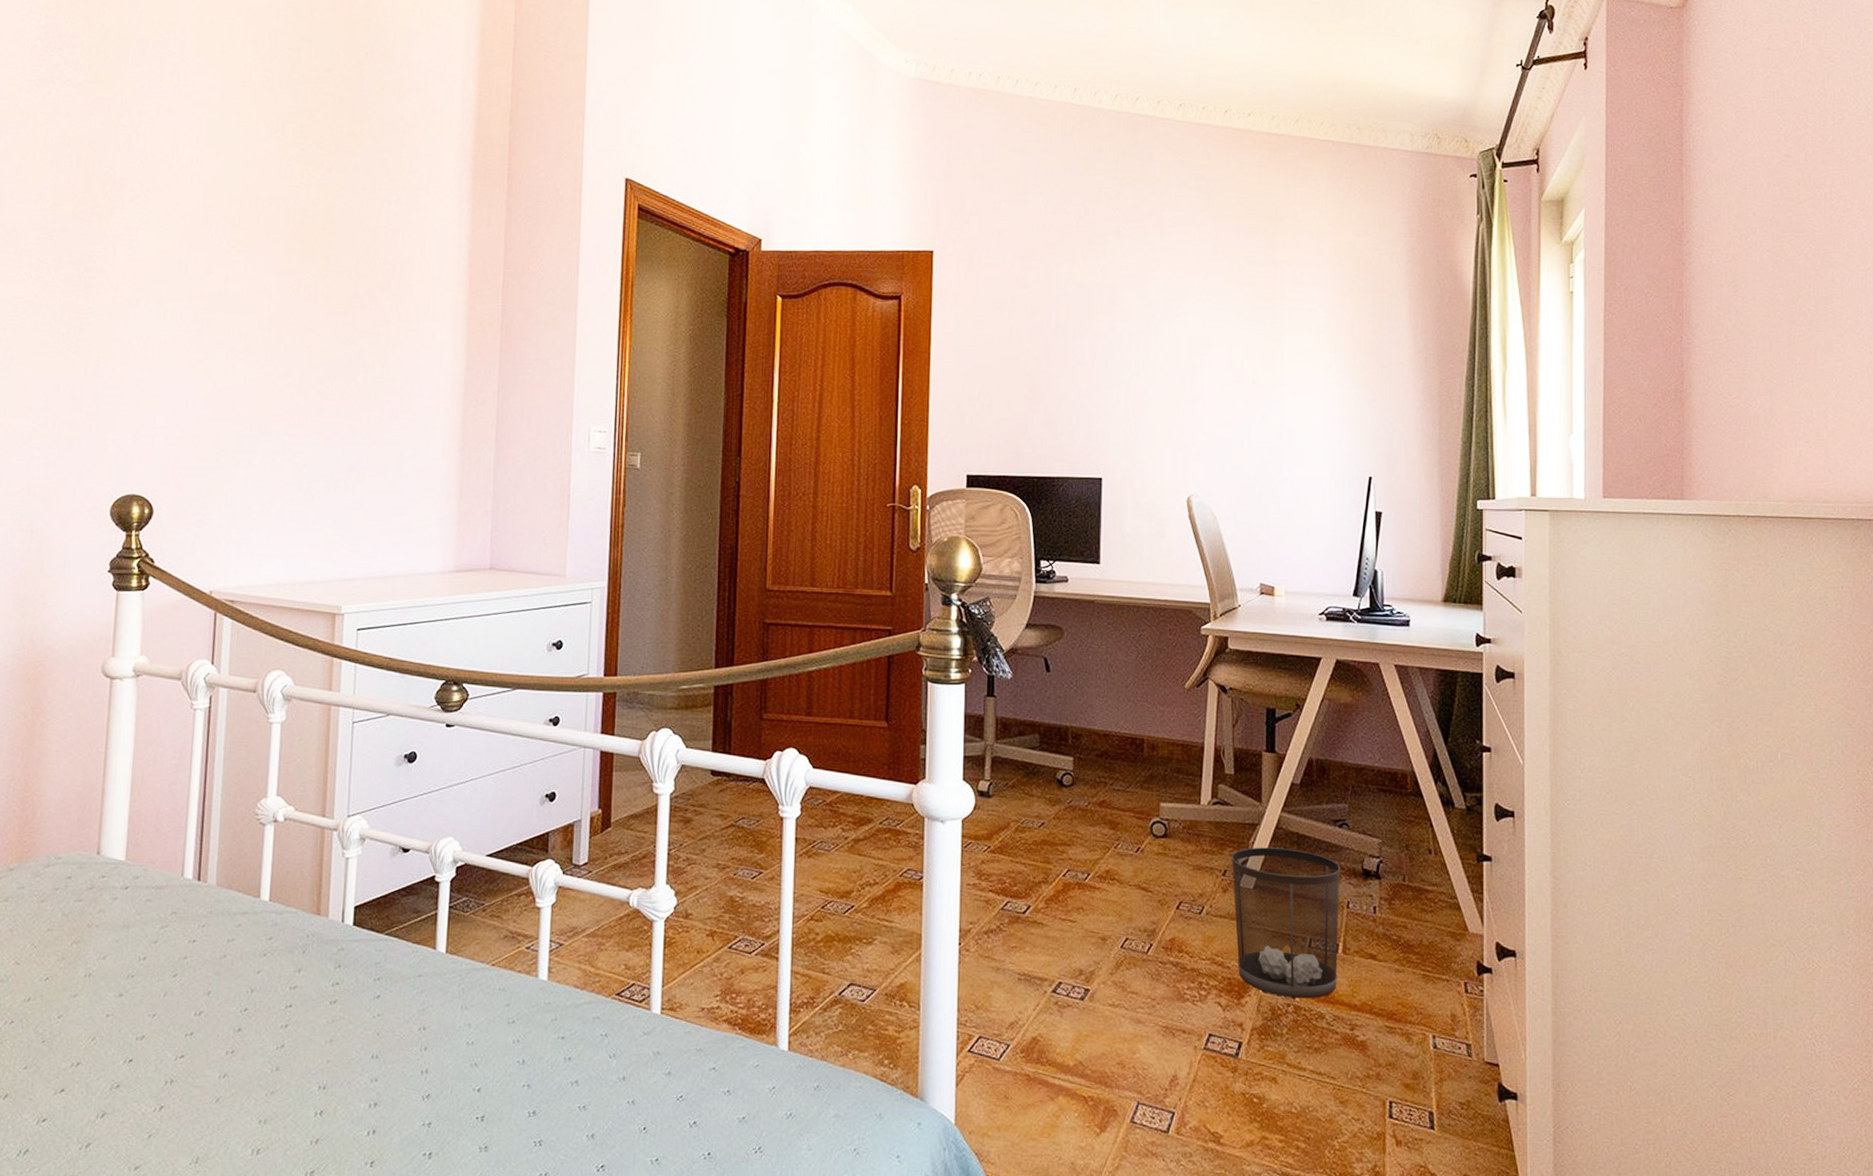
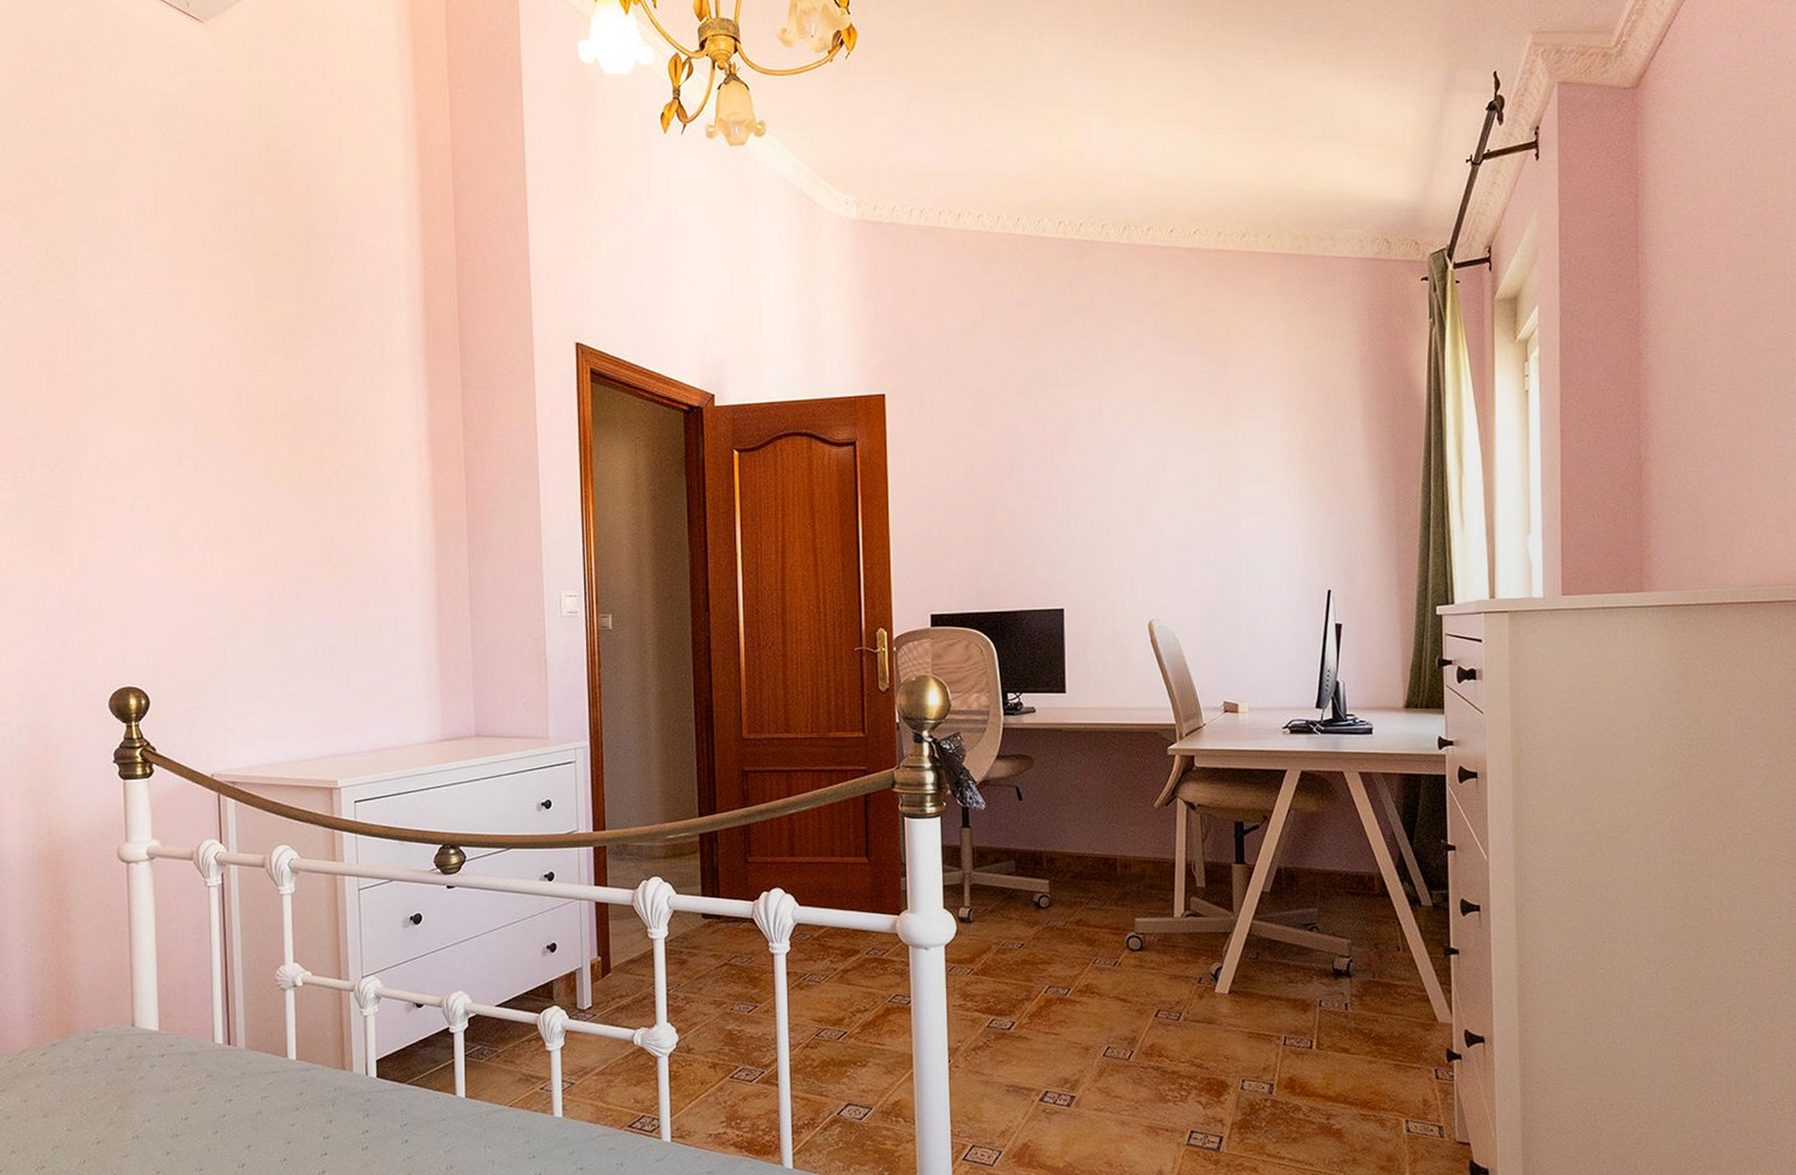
waste bin: present [1231,847,1341,999] -> none [1205,954,1312,1093]

